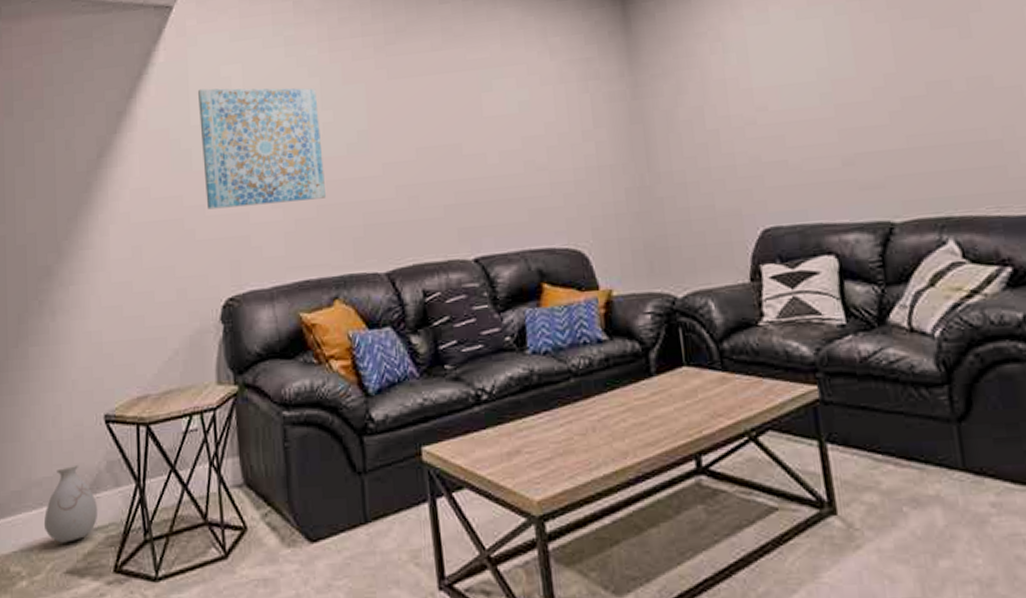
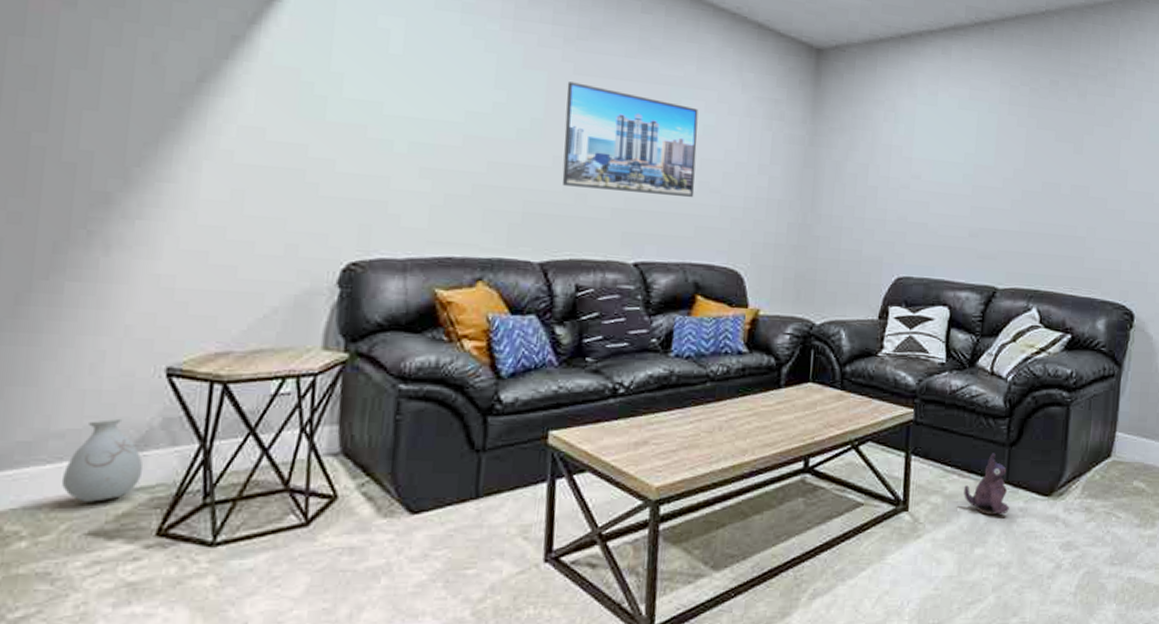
wall art: present [197,88,327,210] -> none [338,34,491,178]
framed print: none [384,86,522,191] -> present [562,81,699,197]
plush toy: none [906,432,976,514] -> present [964,453,1009,515]

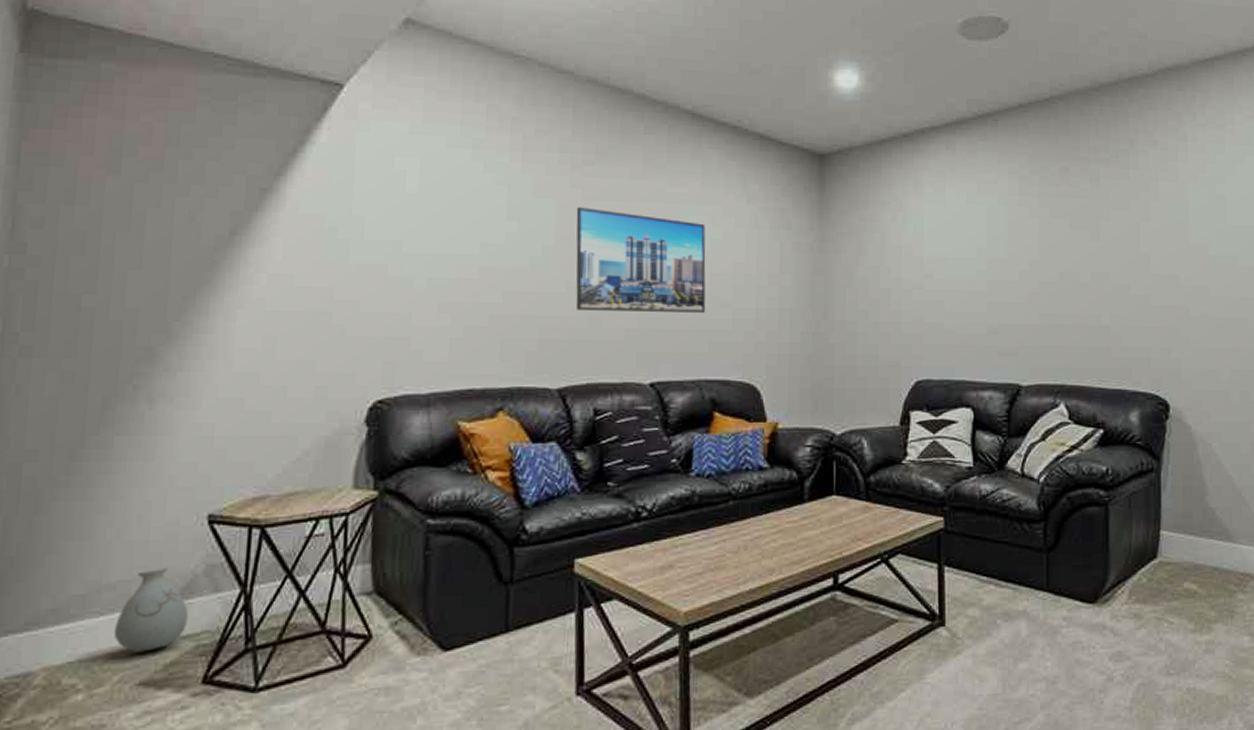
plush toy: present [964,453,1009,515] -> none [1002,559,1052,626]

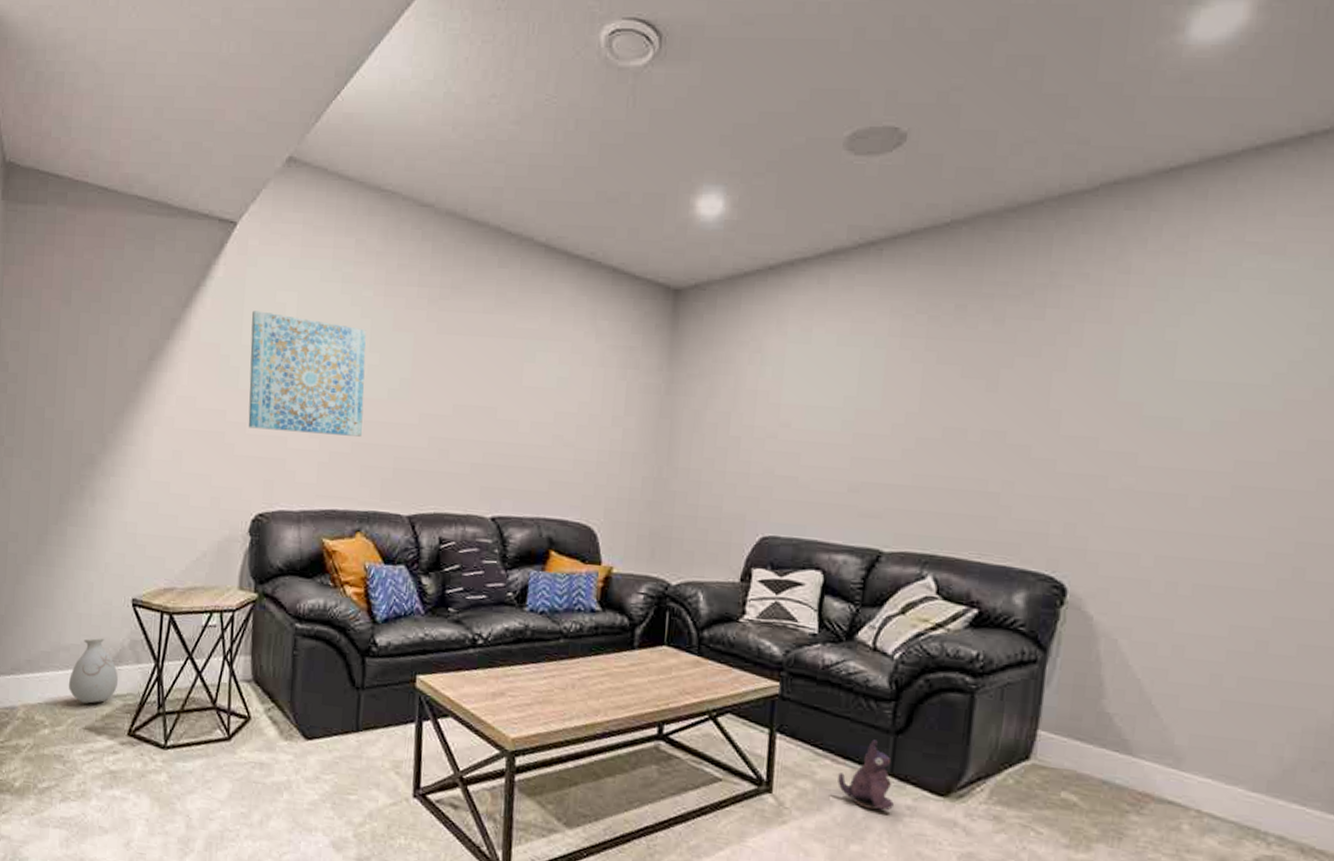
wall art: none [362,178,503,309] -> present [248,310,366,437]
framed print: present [575,207,706,313] -> none [427,341,553,451]
plush toy: none [1002,559,1052,626] -> present [838,739,894,811]

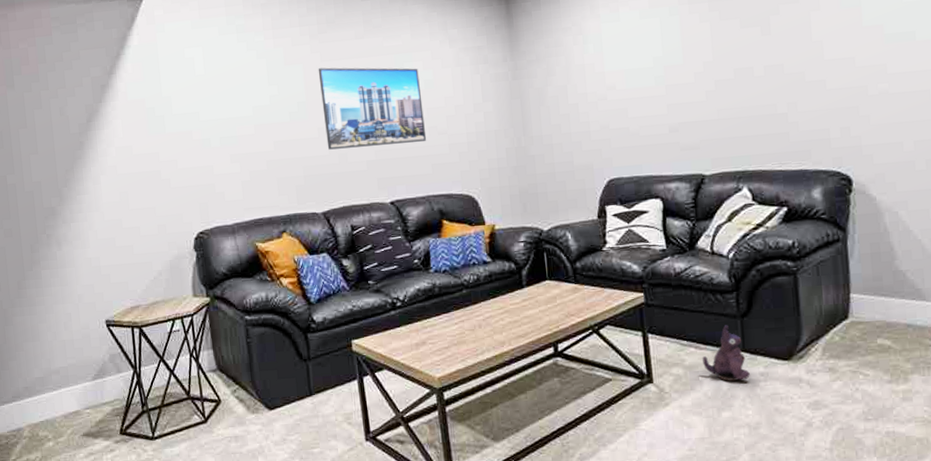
vase: present [68,637,119,704] -> none [63,357,105,414]
wall art: present [248,310,366,437] -> none [166,67,275,164]
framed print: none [427,341,553,451] -> present [318,67,427,150]

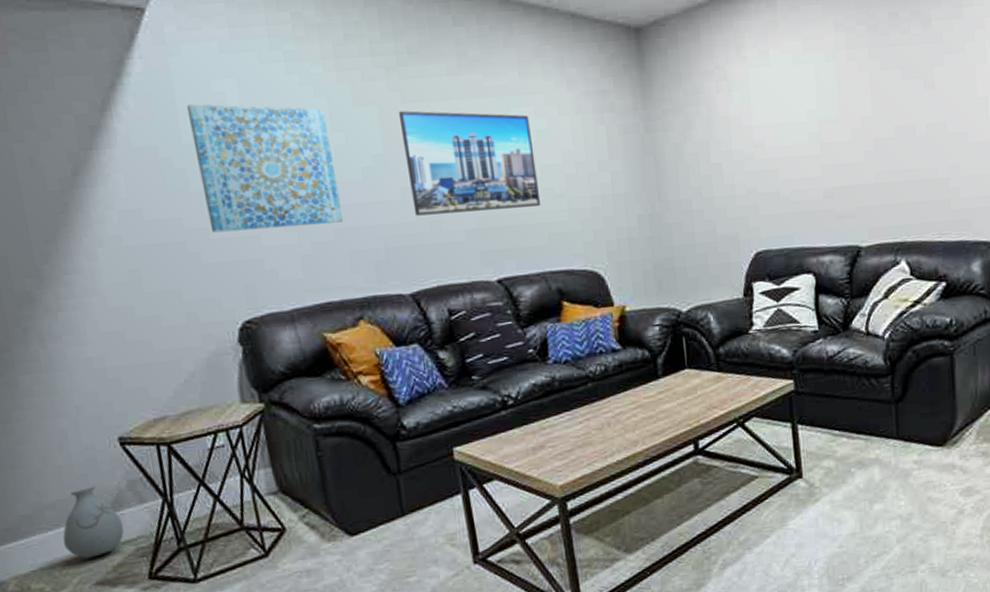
vase: none [63,357,105,414] -> present [63,485,124,559]
wall art: none [166,67,275,164] -> present [186,104,344,233]
plush toy: present [702,325,750,381] -> none [855,411,903,472]

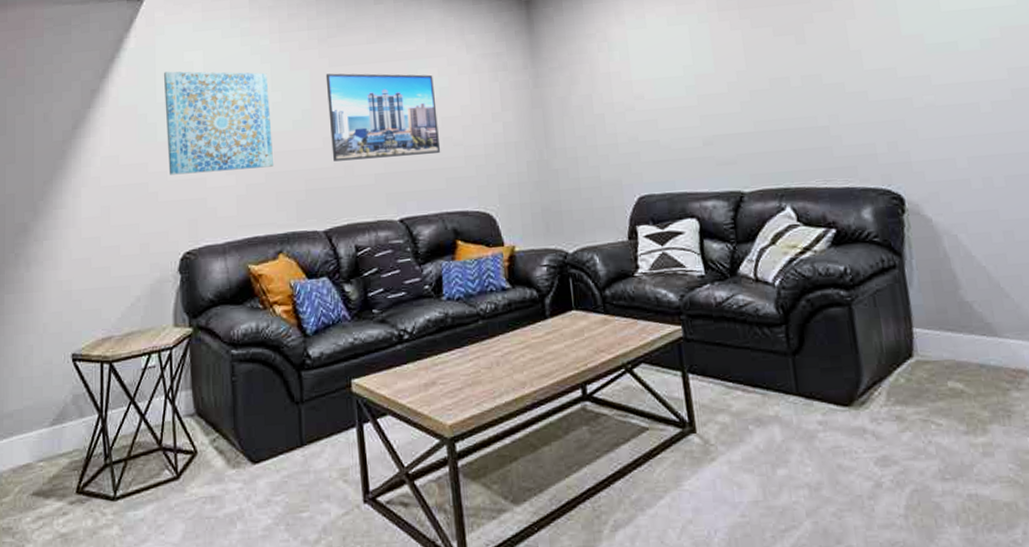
vase: present [63,485,124,559] -> none [13,398,64,468]

